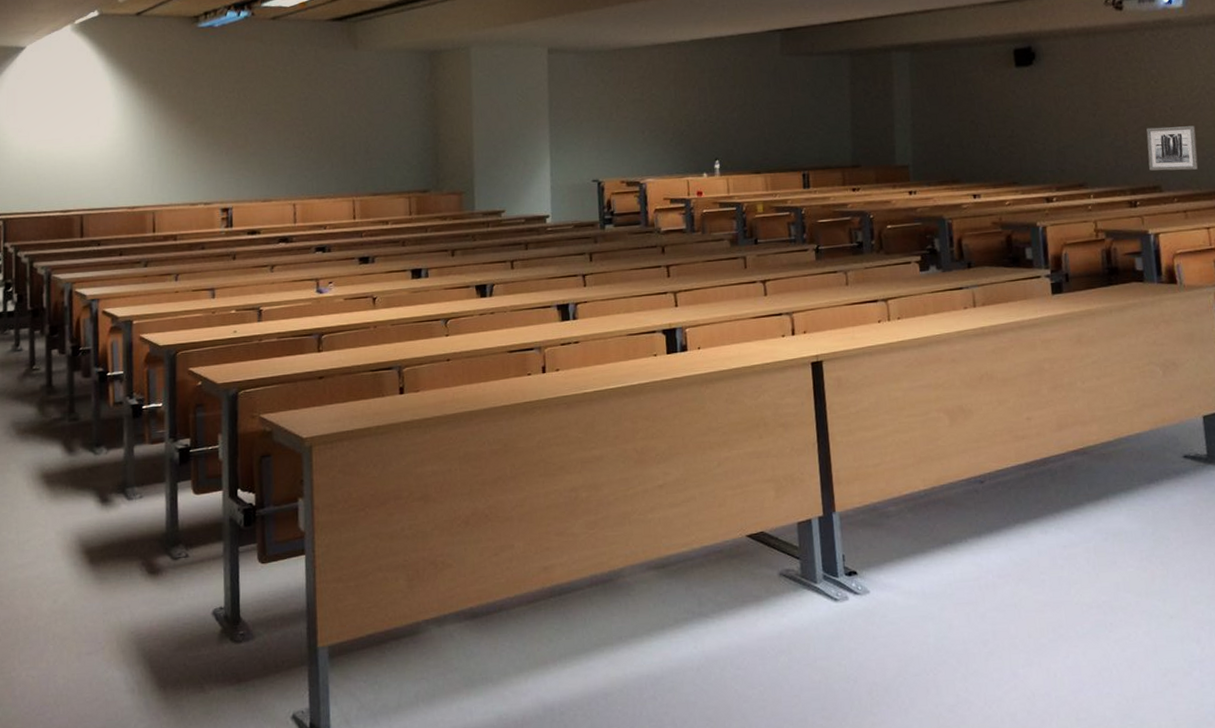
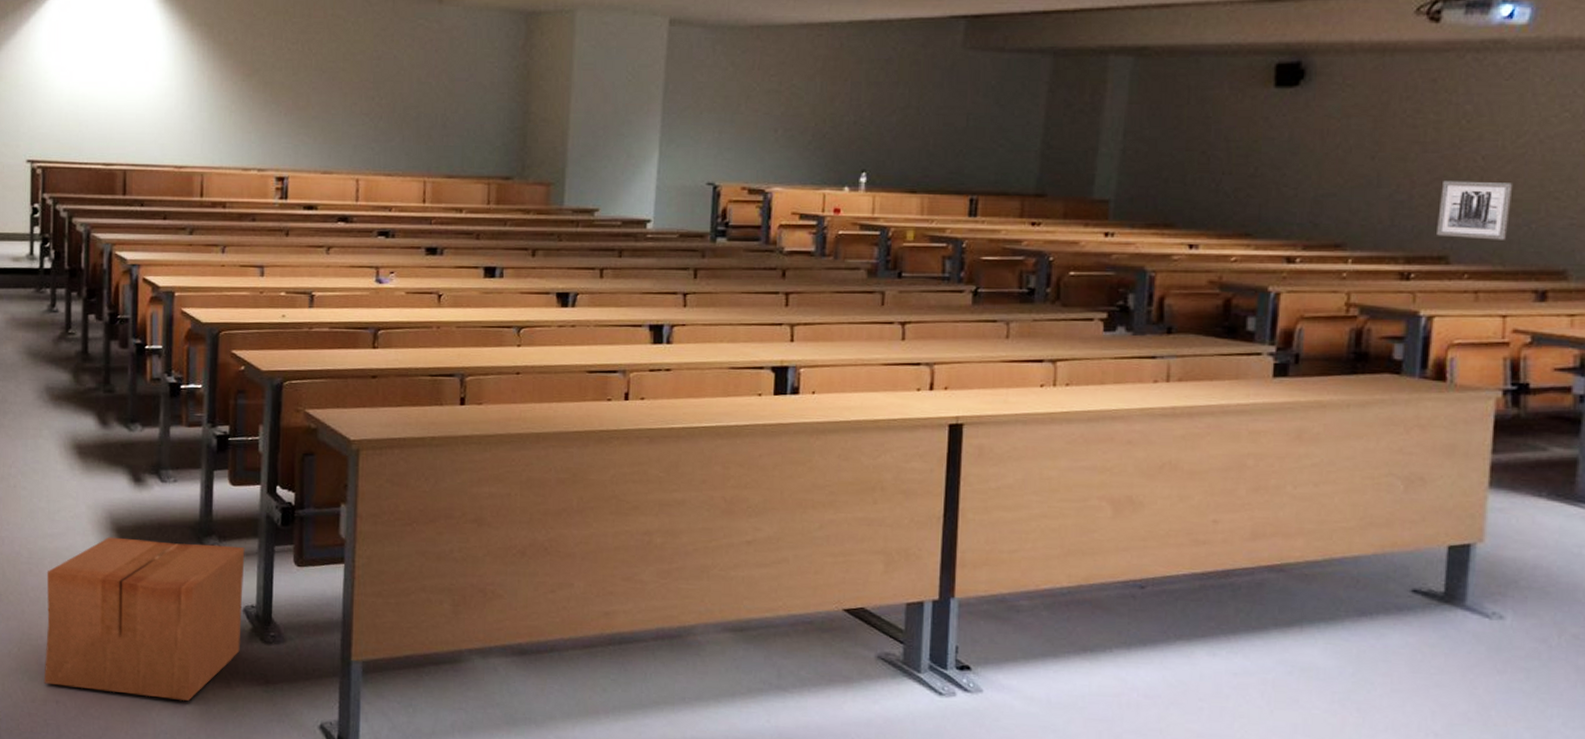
cardboard box: none [18,551,211,716] -> present [43,537,245,701]

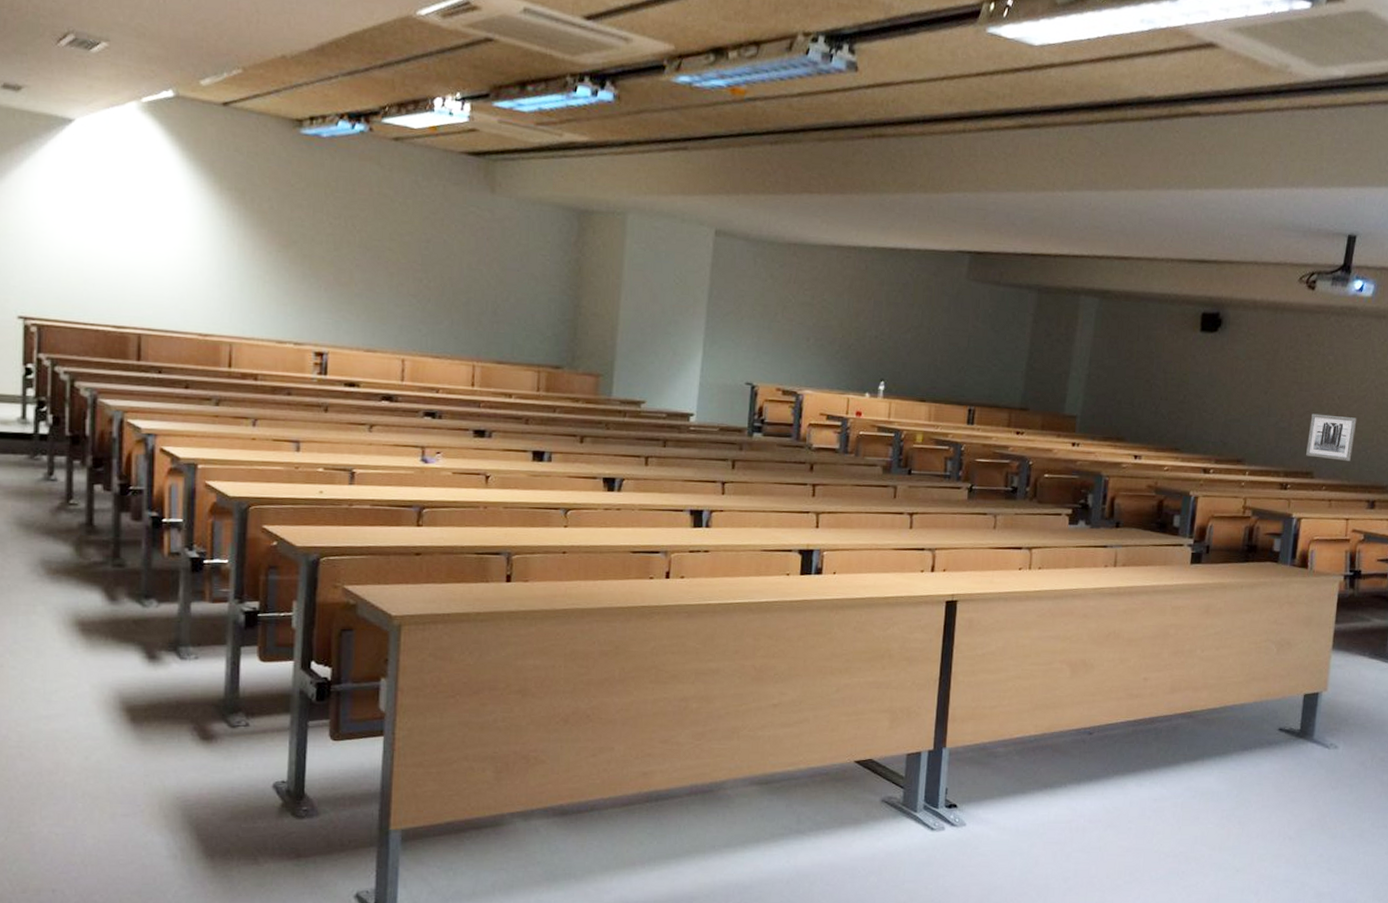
cardboard box: present [43,537,245,701] -> none [37,716,275,880]

